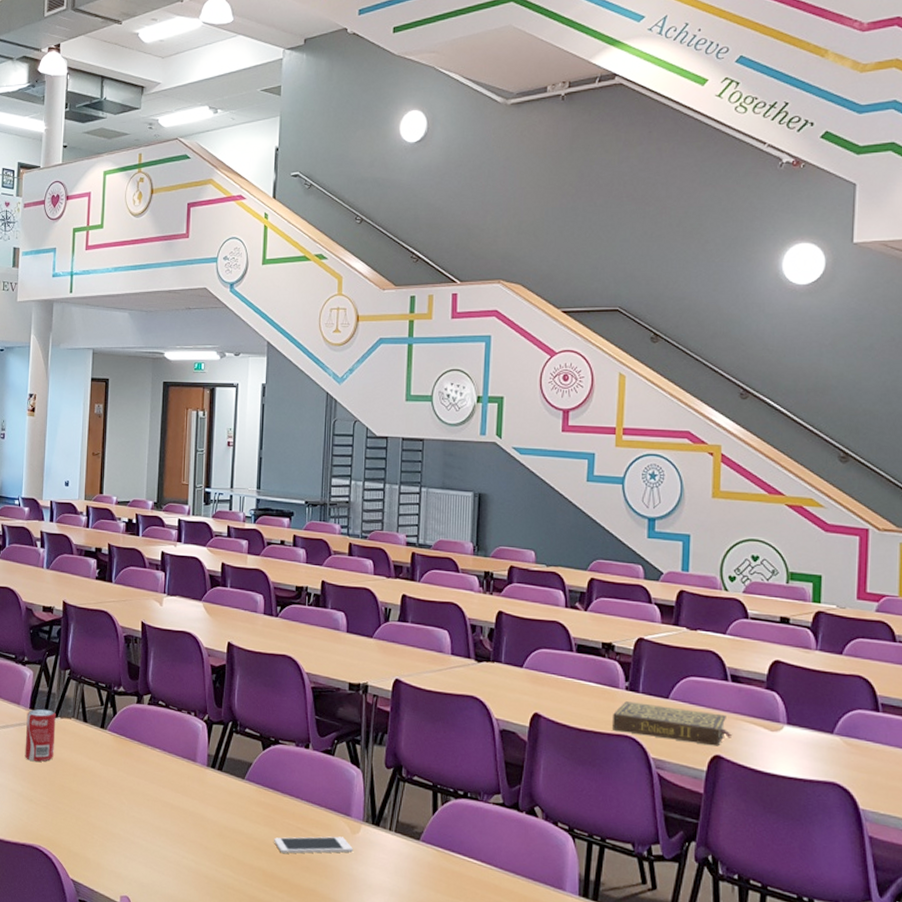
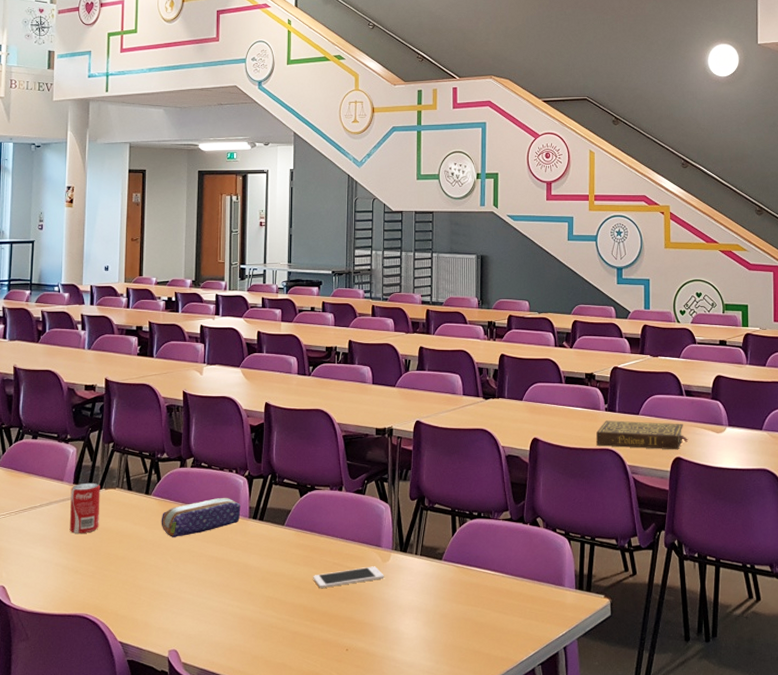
pencil case: none [115,740,199,778] -> present [161,497,241,537]

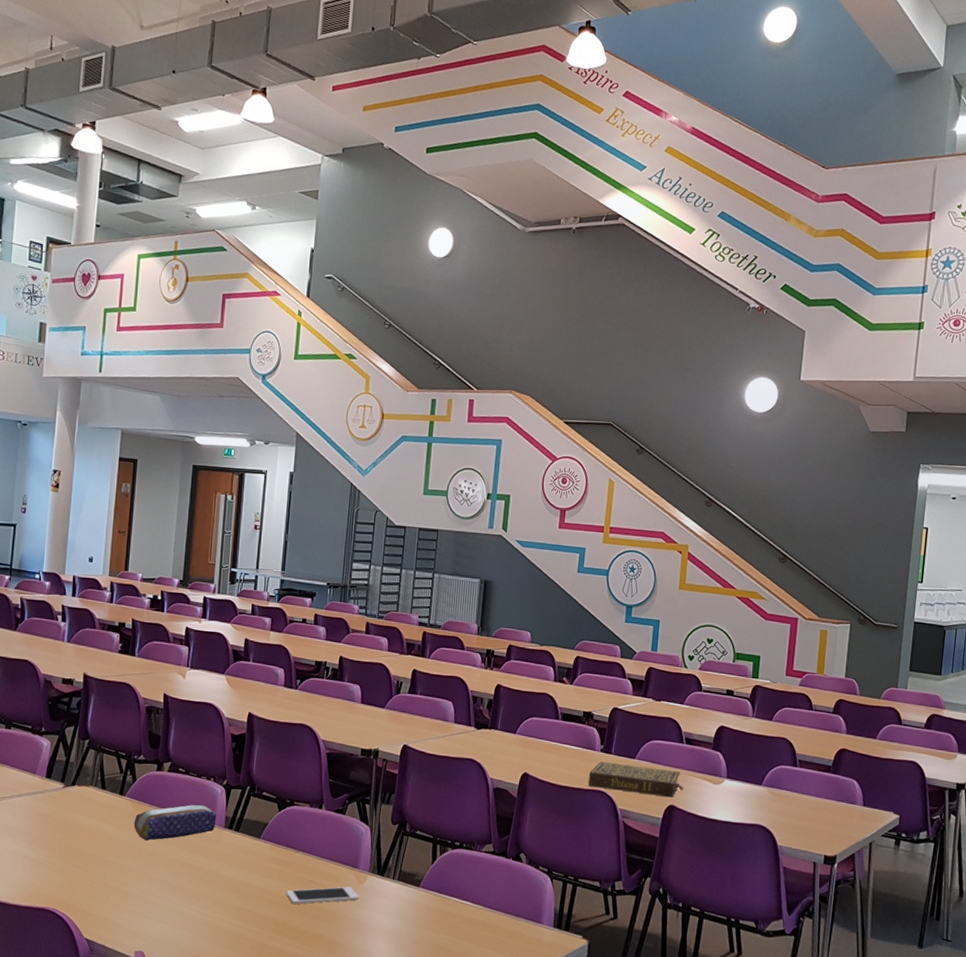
beverage can: present [69,482,100,533] -> none [39,777,74,828]

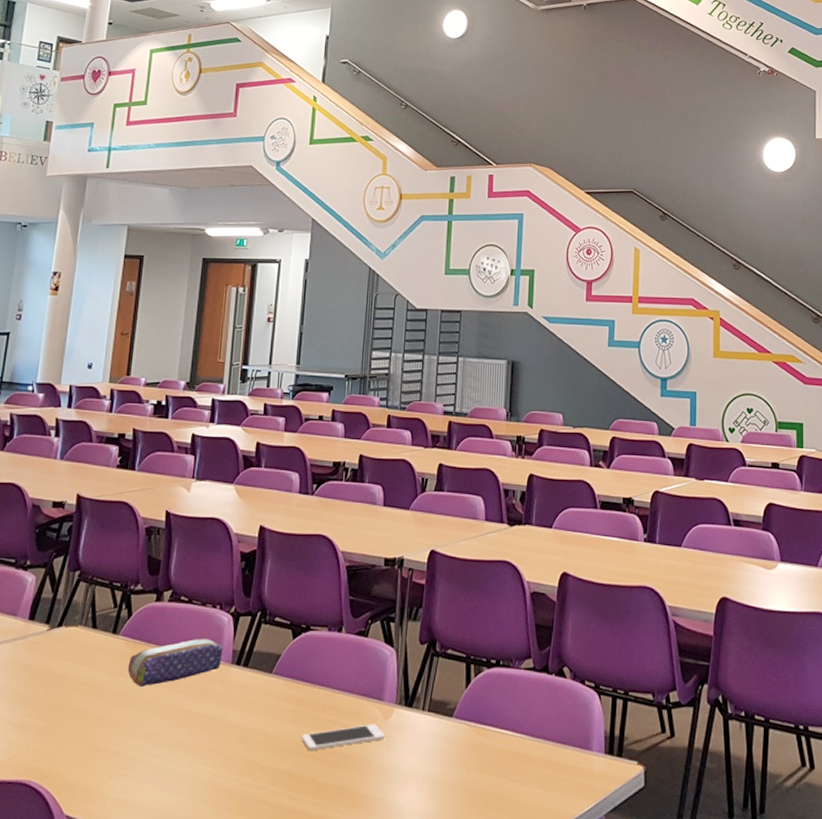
book: present [588,761,683,798] -> none [633,553,735,589]

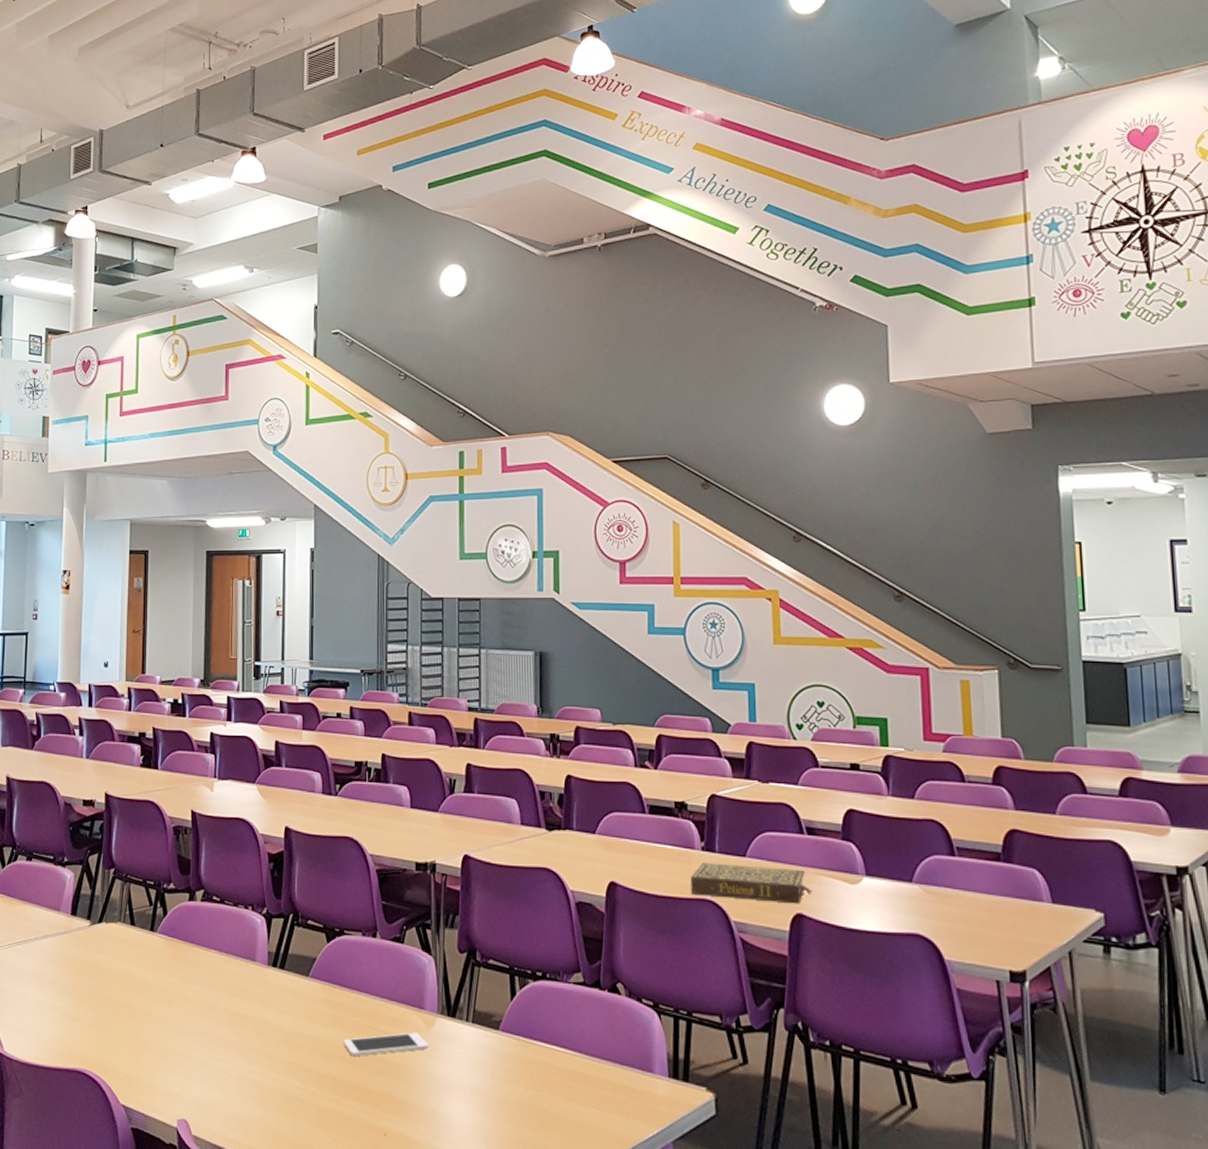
pencil case: present [127,638,223,686] -> none [167,938,258,984]
book: none [633,553,735,589] -> present [691,863,812,904]

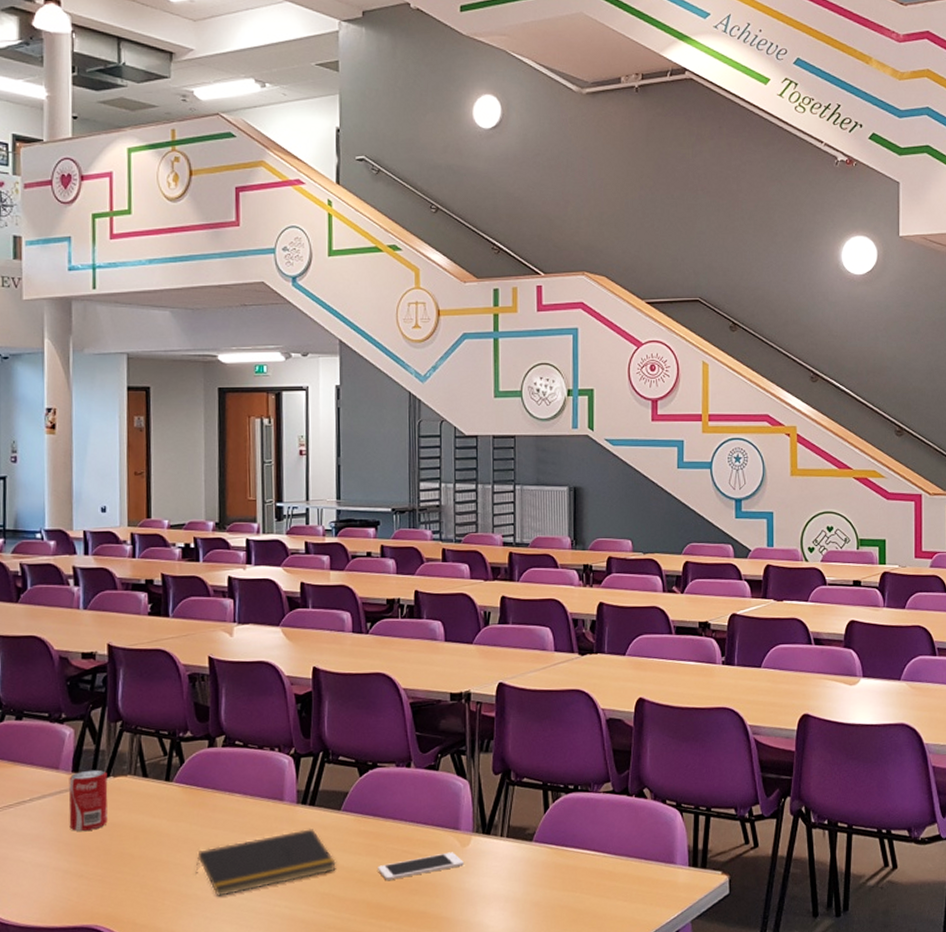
beverage can: none [67,914,100,974] -> present [69,769,108,831]
notepad: none [174,993,304,1054] -> present [195,829,336,896]
book: present [691,863,812,904] -> none [712,675,817,706]

